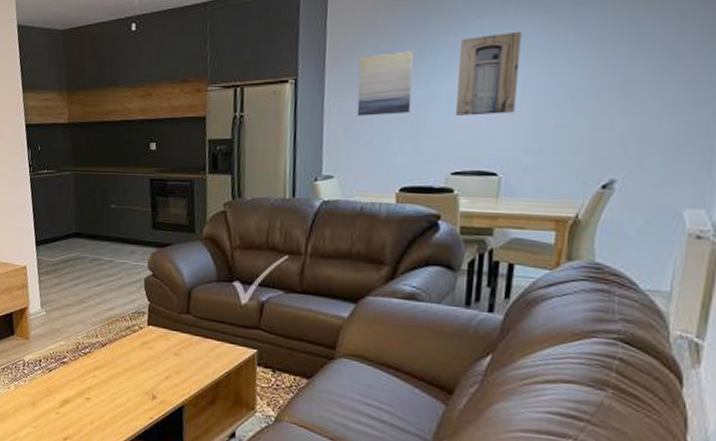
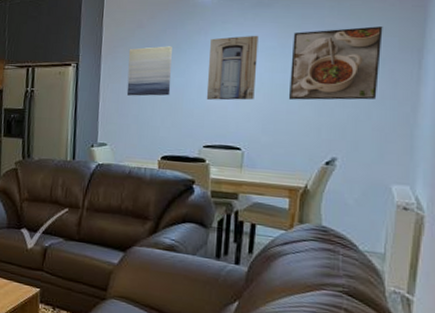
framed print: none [557,11,681,110] -> present [288,26,383,100]

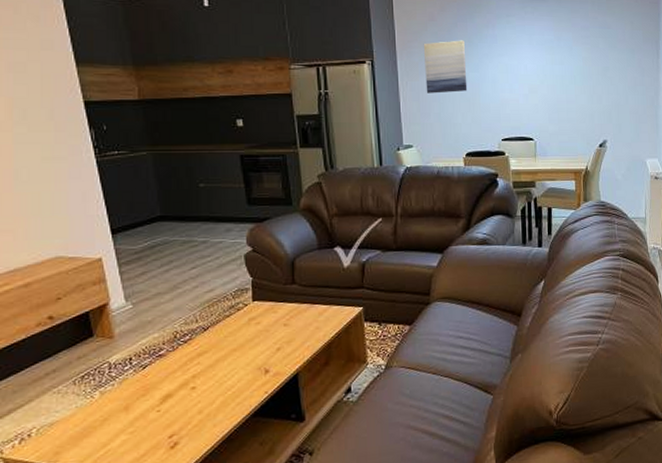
wall art: present [206,35,259,101] -> none [498,28,540,94]
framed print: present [288,26,383,100] -> none [566,20,631,90]

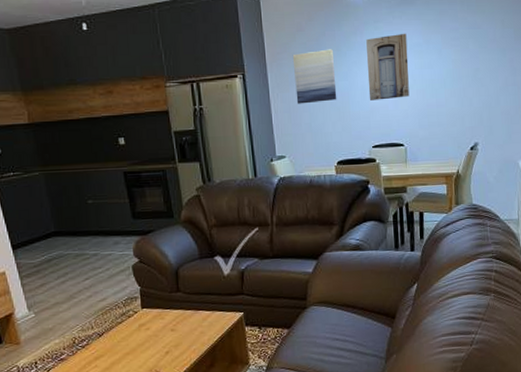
wall art: none [498,28,540,94] -> present [366,33,410,100]

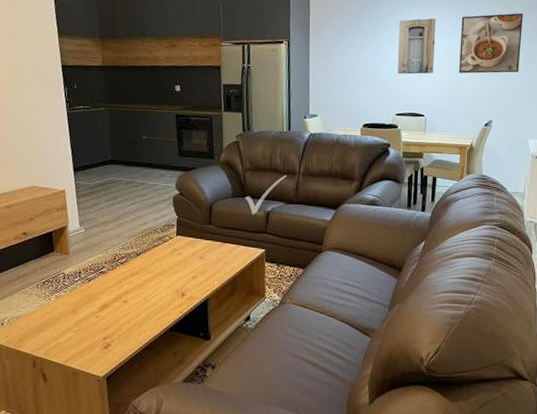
wall art: present [292,49,337,104] -> none [332,26,369,72]
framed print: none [434,19,503,93] -> present [458,13,523,74]

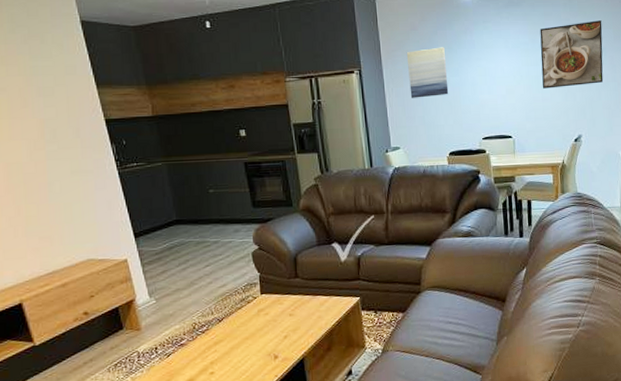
wall art: none [332,26,369,72] -> present [406,47,449,98]
wall art: present [397,18,436,75] -> none [476,32,517,95]

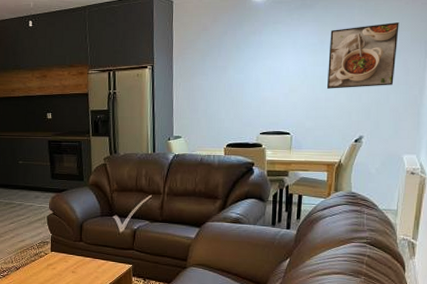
wall art: present [406,47,449,98] -> none [196,46,233,93]

